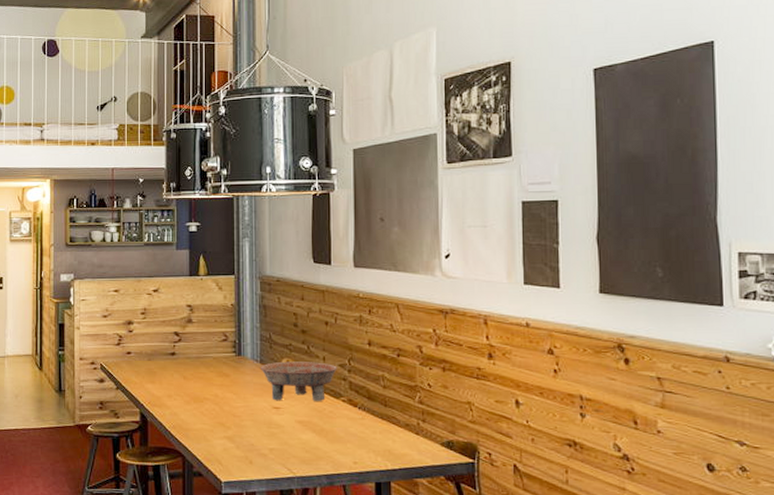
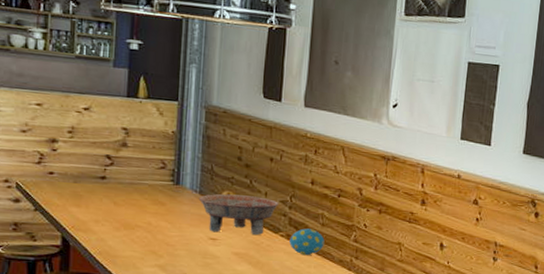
decorative egg: none [352,392,388,420] -> present [289,228,325,255]

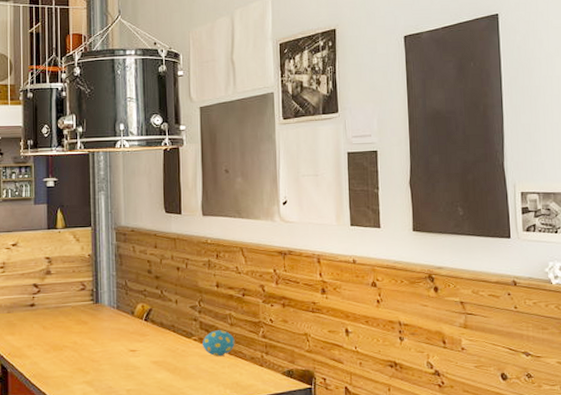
ceramic bowl: present [198,193,280,235] -> none [116,305,190,344]

